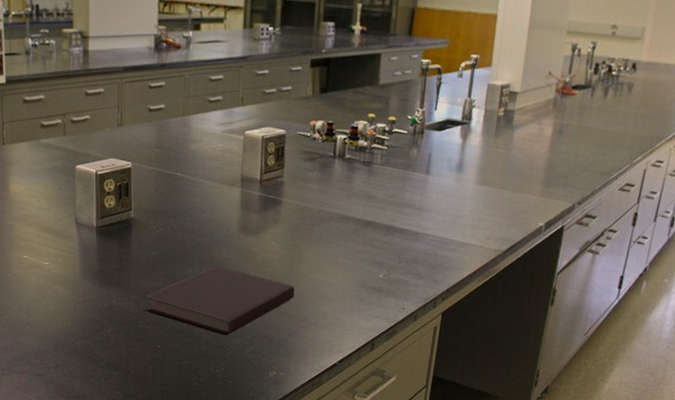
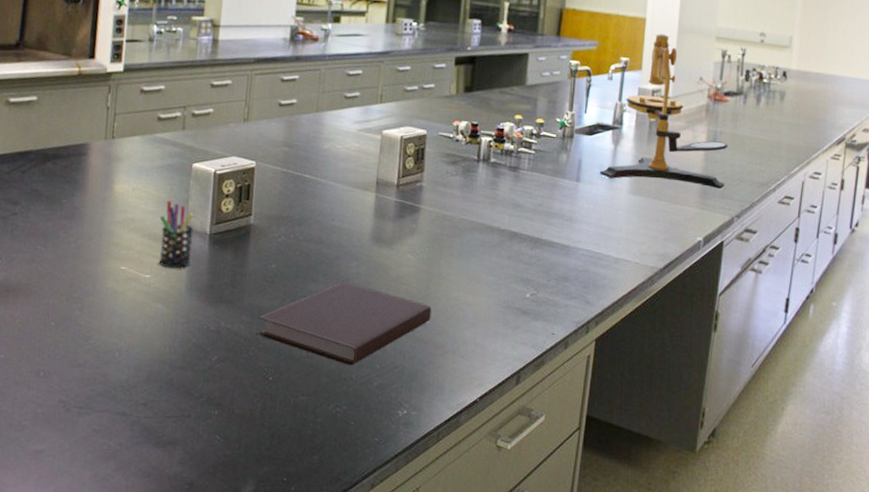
pen holder: none [52,198,82,257] -> present [158,200,194,269]
microscope: none [449,30,573,178] -> present [600,34,728,189]

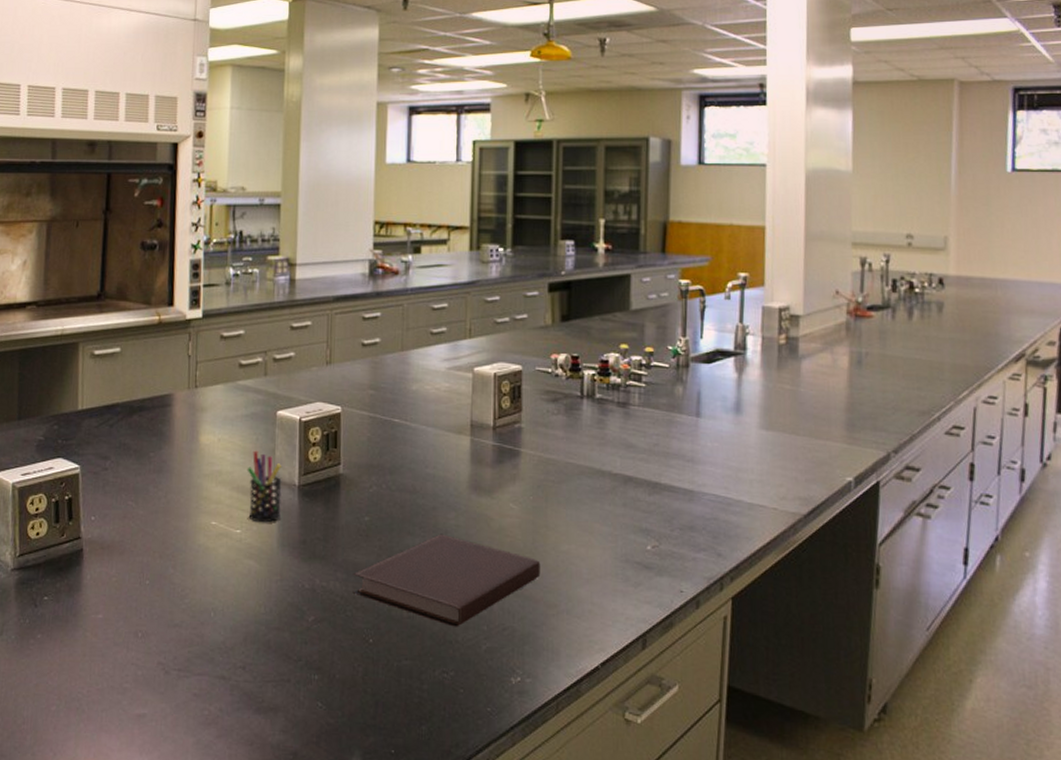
microscope: present [600,34,728,189] -> none [723,243,877,420]

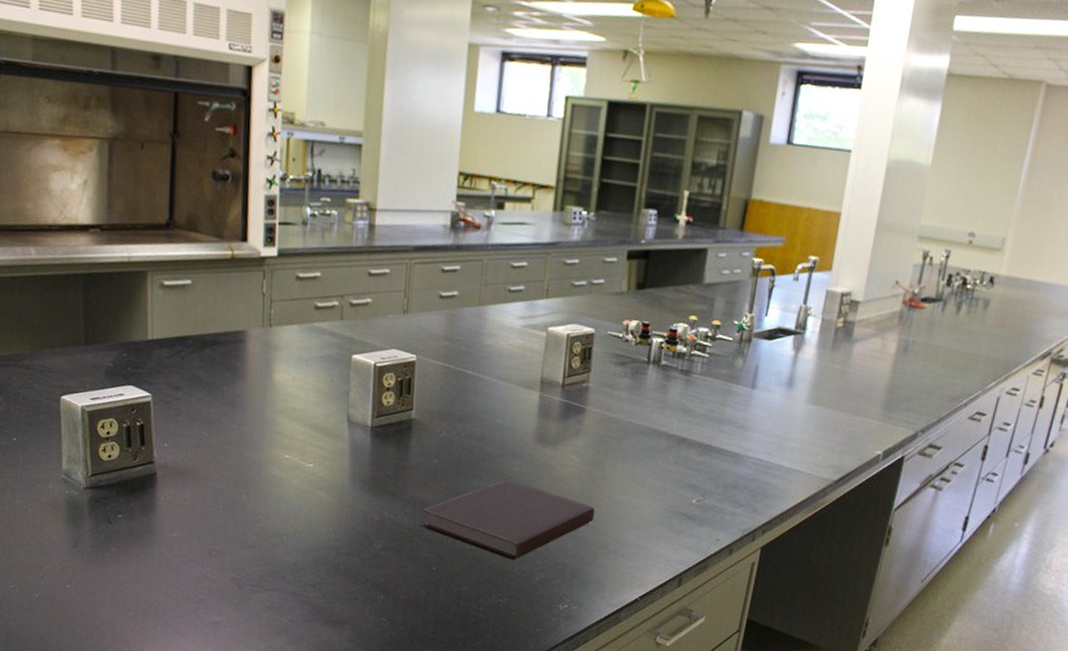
pen holder: present [247,450,282,523] -> none [320,391,355,459]

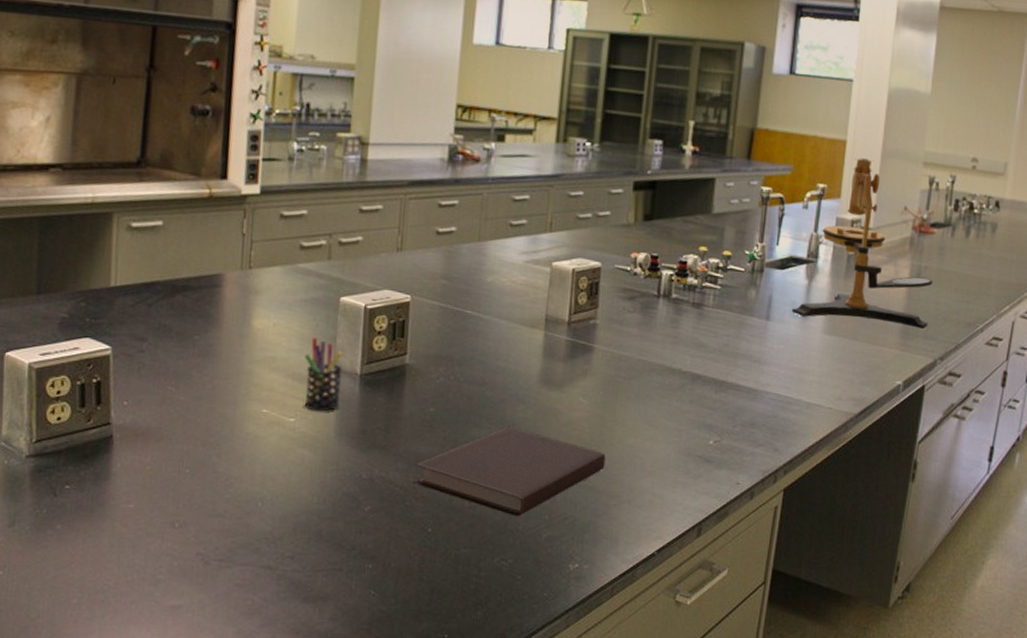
pen holder: none [320,391,355,459] -> present [304,337,343,412]
microscope: none [777,230,920,402] -> present [792,158,933,329]

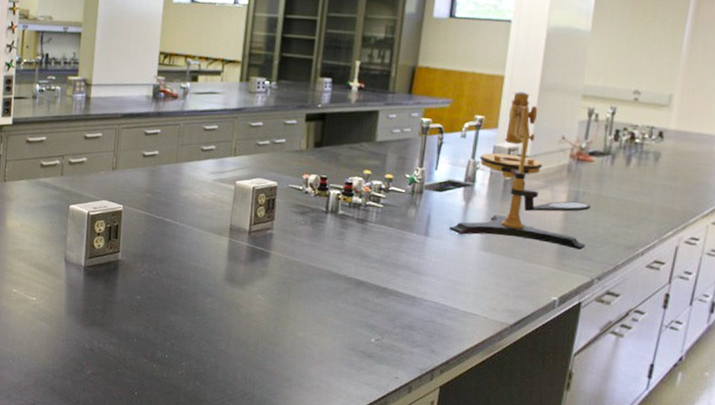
pen holder: present [304,337,343,412] -> none [43,235,71,294]
notebook: present [413,426,606,517] -> none [123,314,280,389]

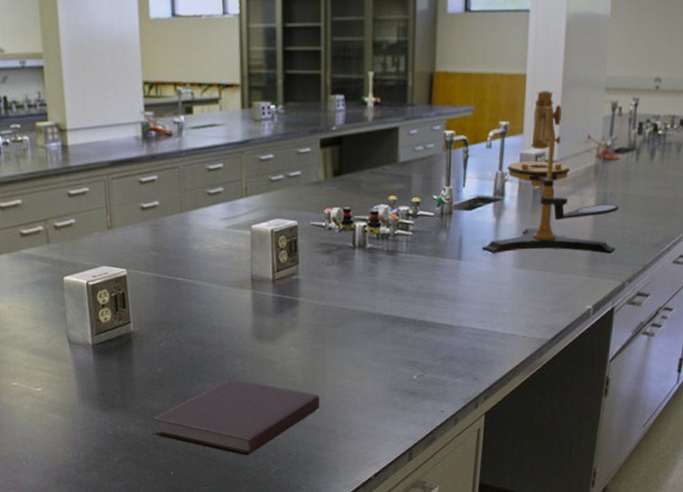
notebook: none [123,314,280,389] -> present [151,378,320,456]

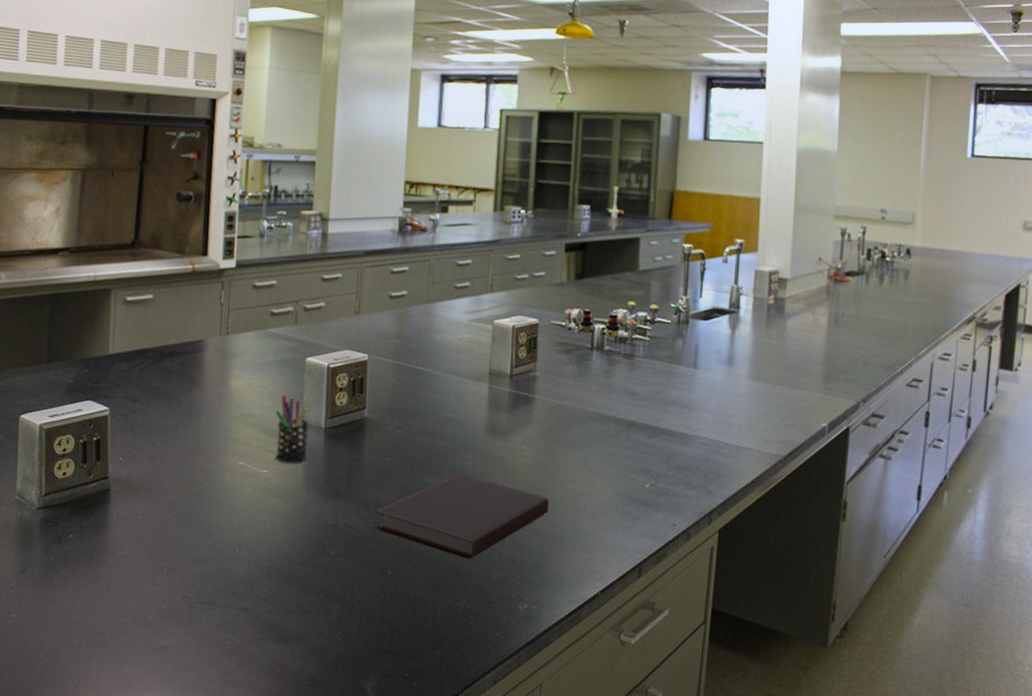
pen holder: none [40,315,78,380] -> present [275,394,309,463]
microscope: present [482,91,619,254] -> none [718,214,851,373]

